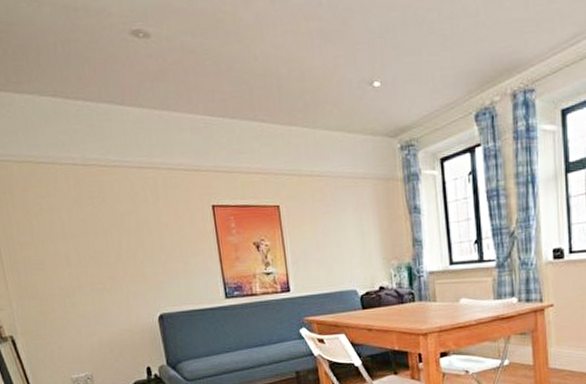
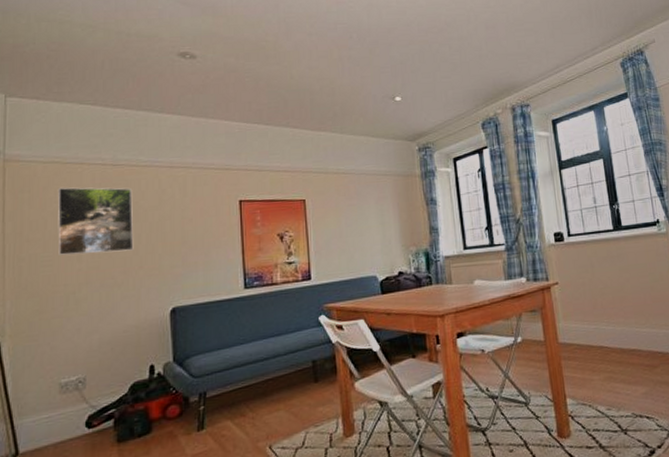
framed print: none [37,189,117,259] -> present [58,187,134,255]

